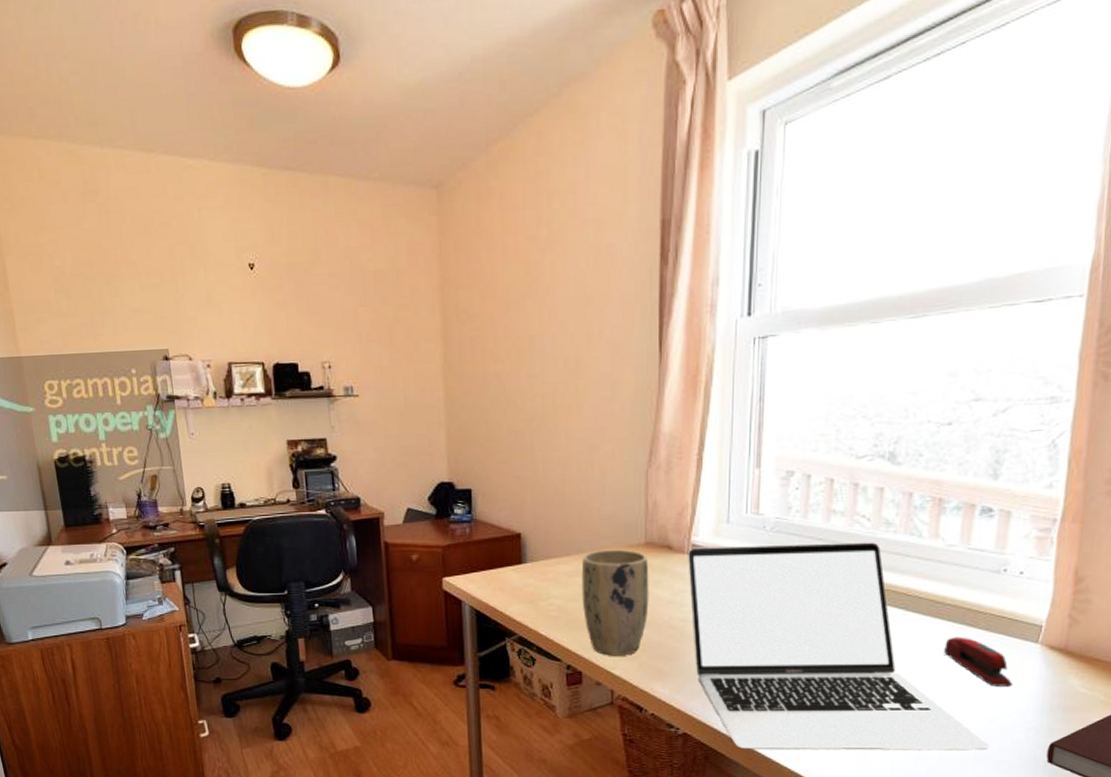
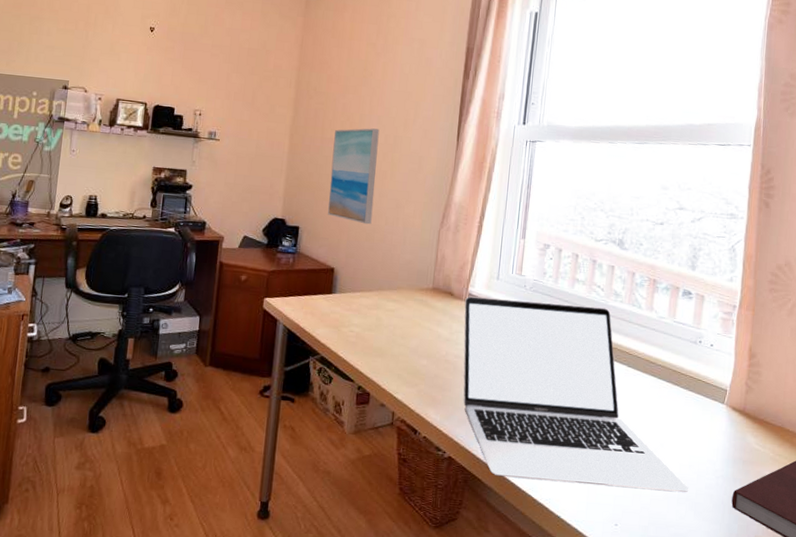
wall art: none [499,352,560,476] -> present [328,128,380,225]
plant pot: present [581,549,649,656] -> none [377,289,434,383]
stapler: present [944,636,1012,686] -> none [656,392,706,438]

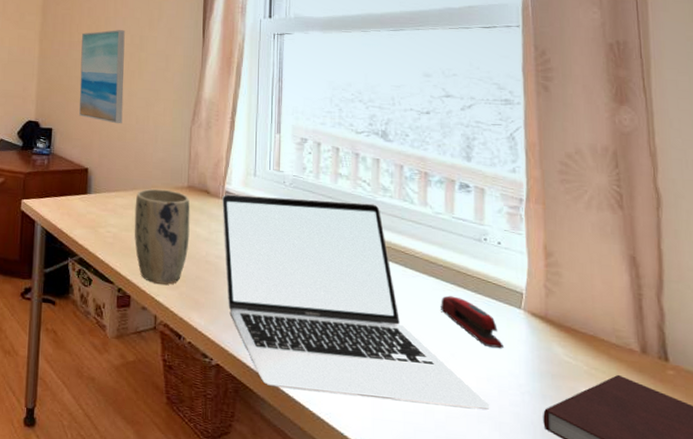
plant pot: none [377,289,434,383] -> present [134,188,190,285]
stapler: none [656,392,706,438] -> present [441,295,503,348]

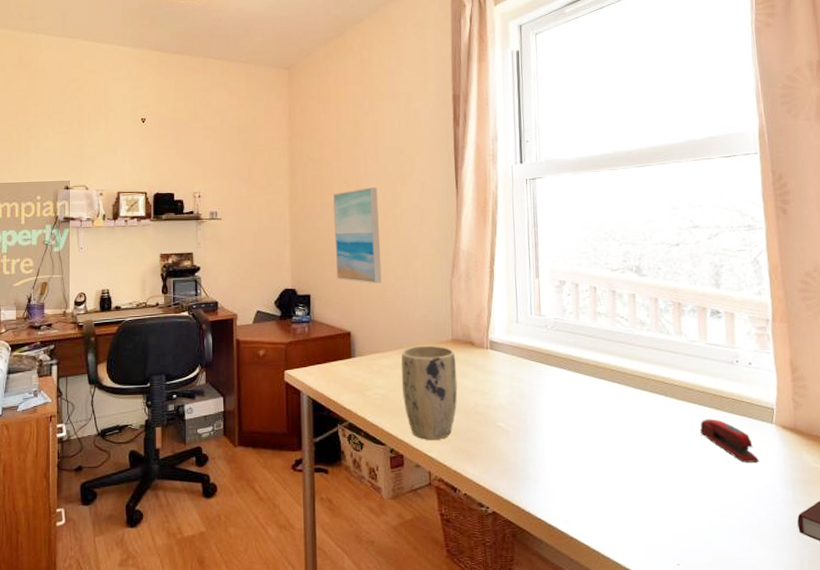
laptop: present [222,194,490,411] -> none [487,338,750,527]

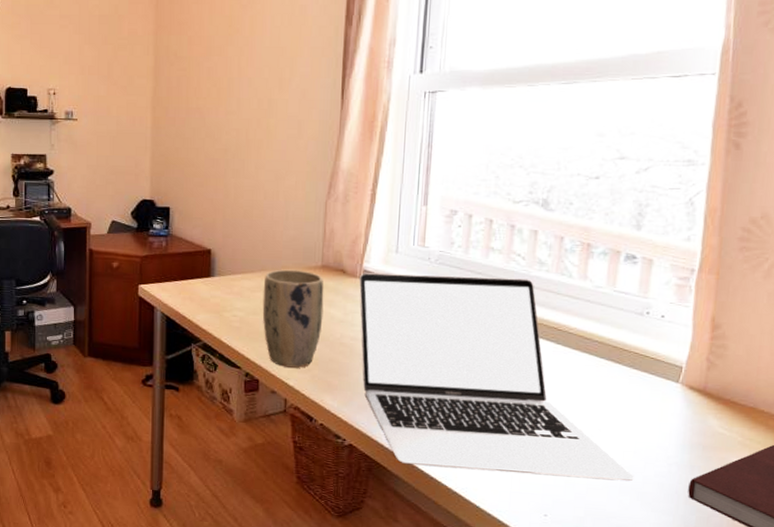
wall art: present [333,187,382,284] -> none [199,93,251,201]
laptop: none [487,338,750,527] -> present [359,273,634,482]
stapler: present [700,419,759,463] -> none [592,371,655,422]

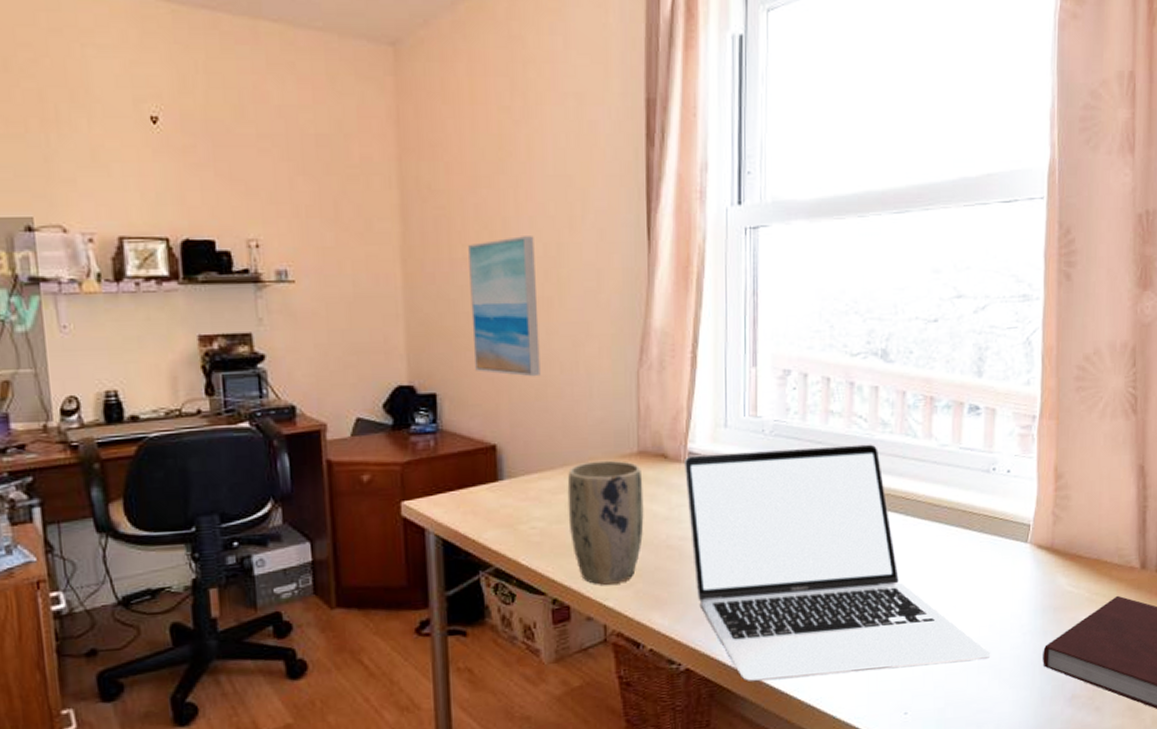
wall art: none [199,93,251,201] -> present [468,236,541,377]

